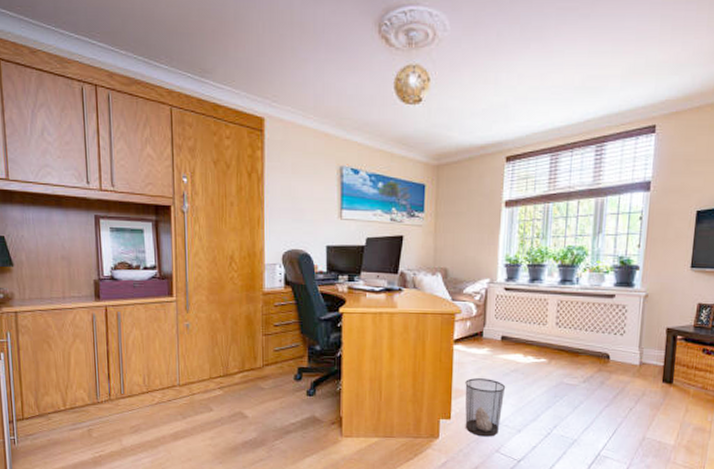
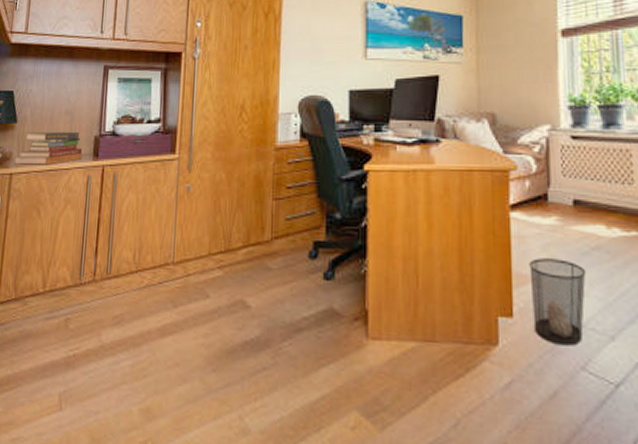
books: none [17,275,84,305] -> present [14,131,83,165]

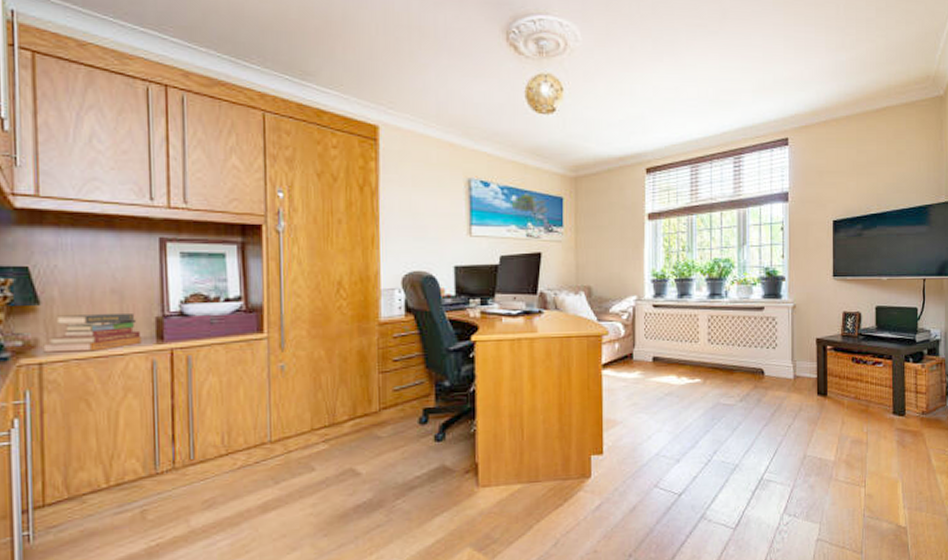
waste bin: present [529,258,587,346] -> none [617,405,661,471]

